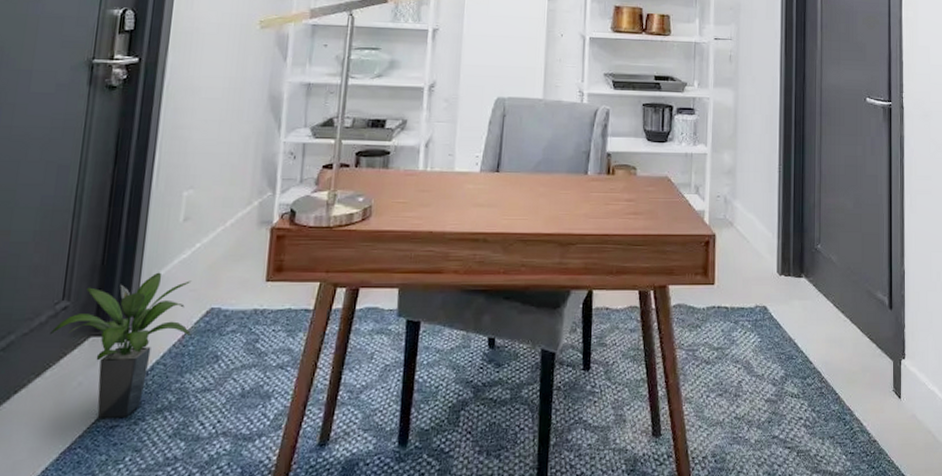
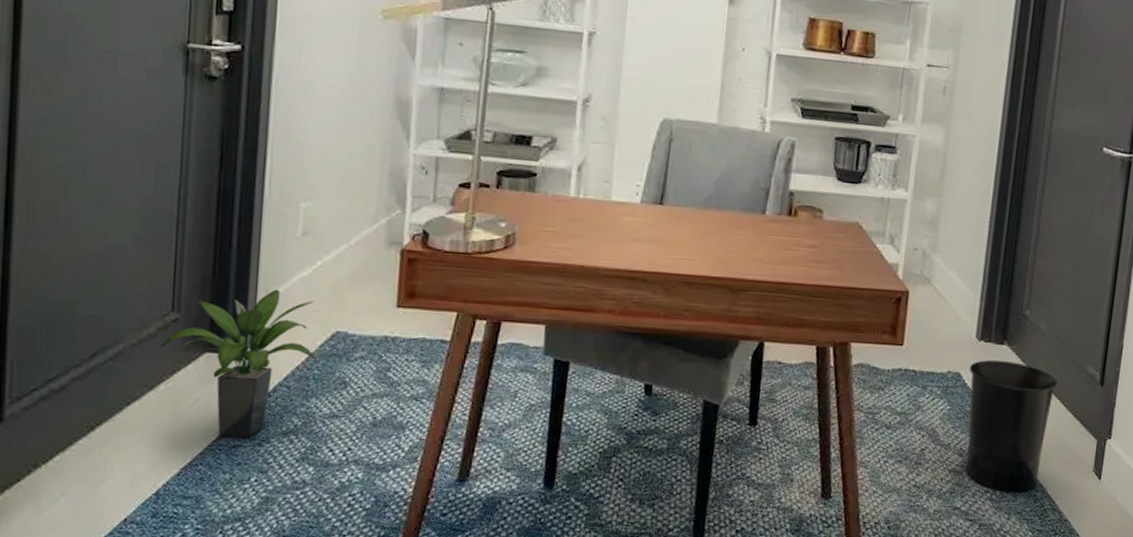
waste bin: none [774,293,853,417] -> present [965,360,1058,492]

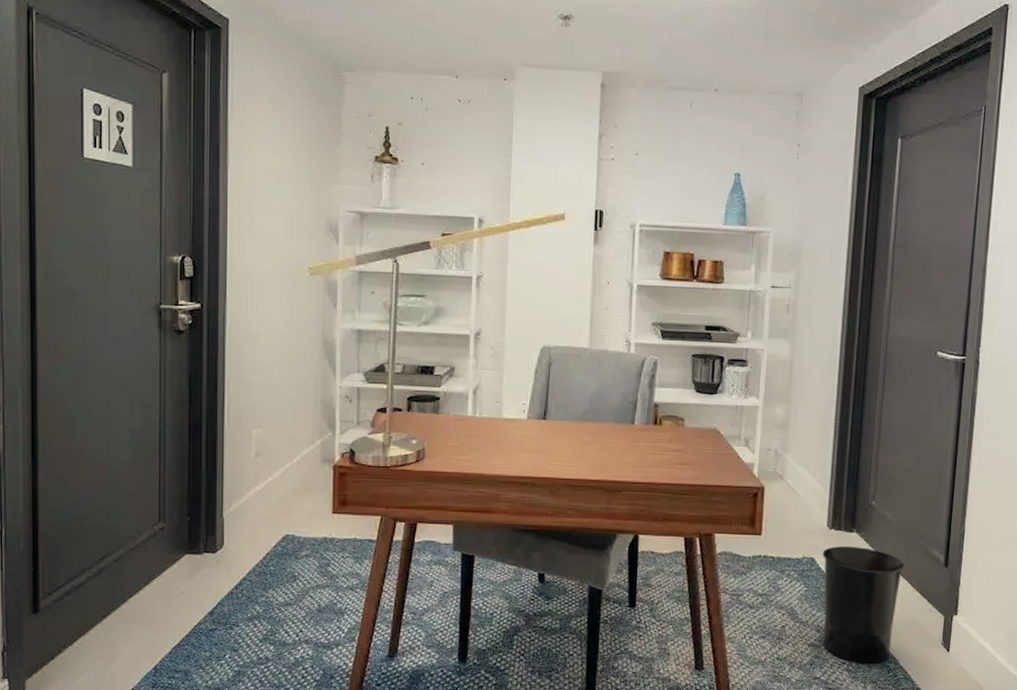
potted plant: present [161,289,317,438] -> none [152,501,272,623]

